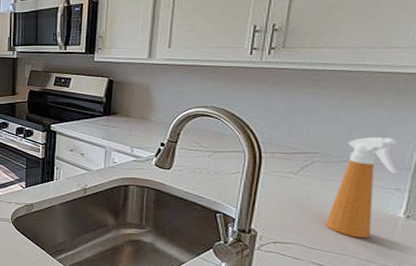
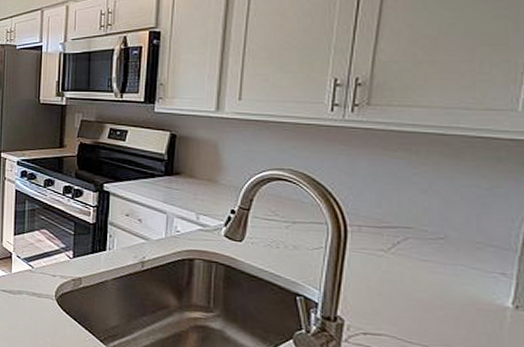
spray bottle: present [325,136,398,239] -> none [422,210,503,332]

